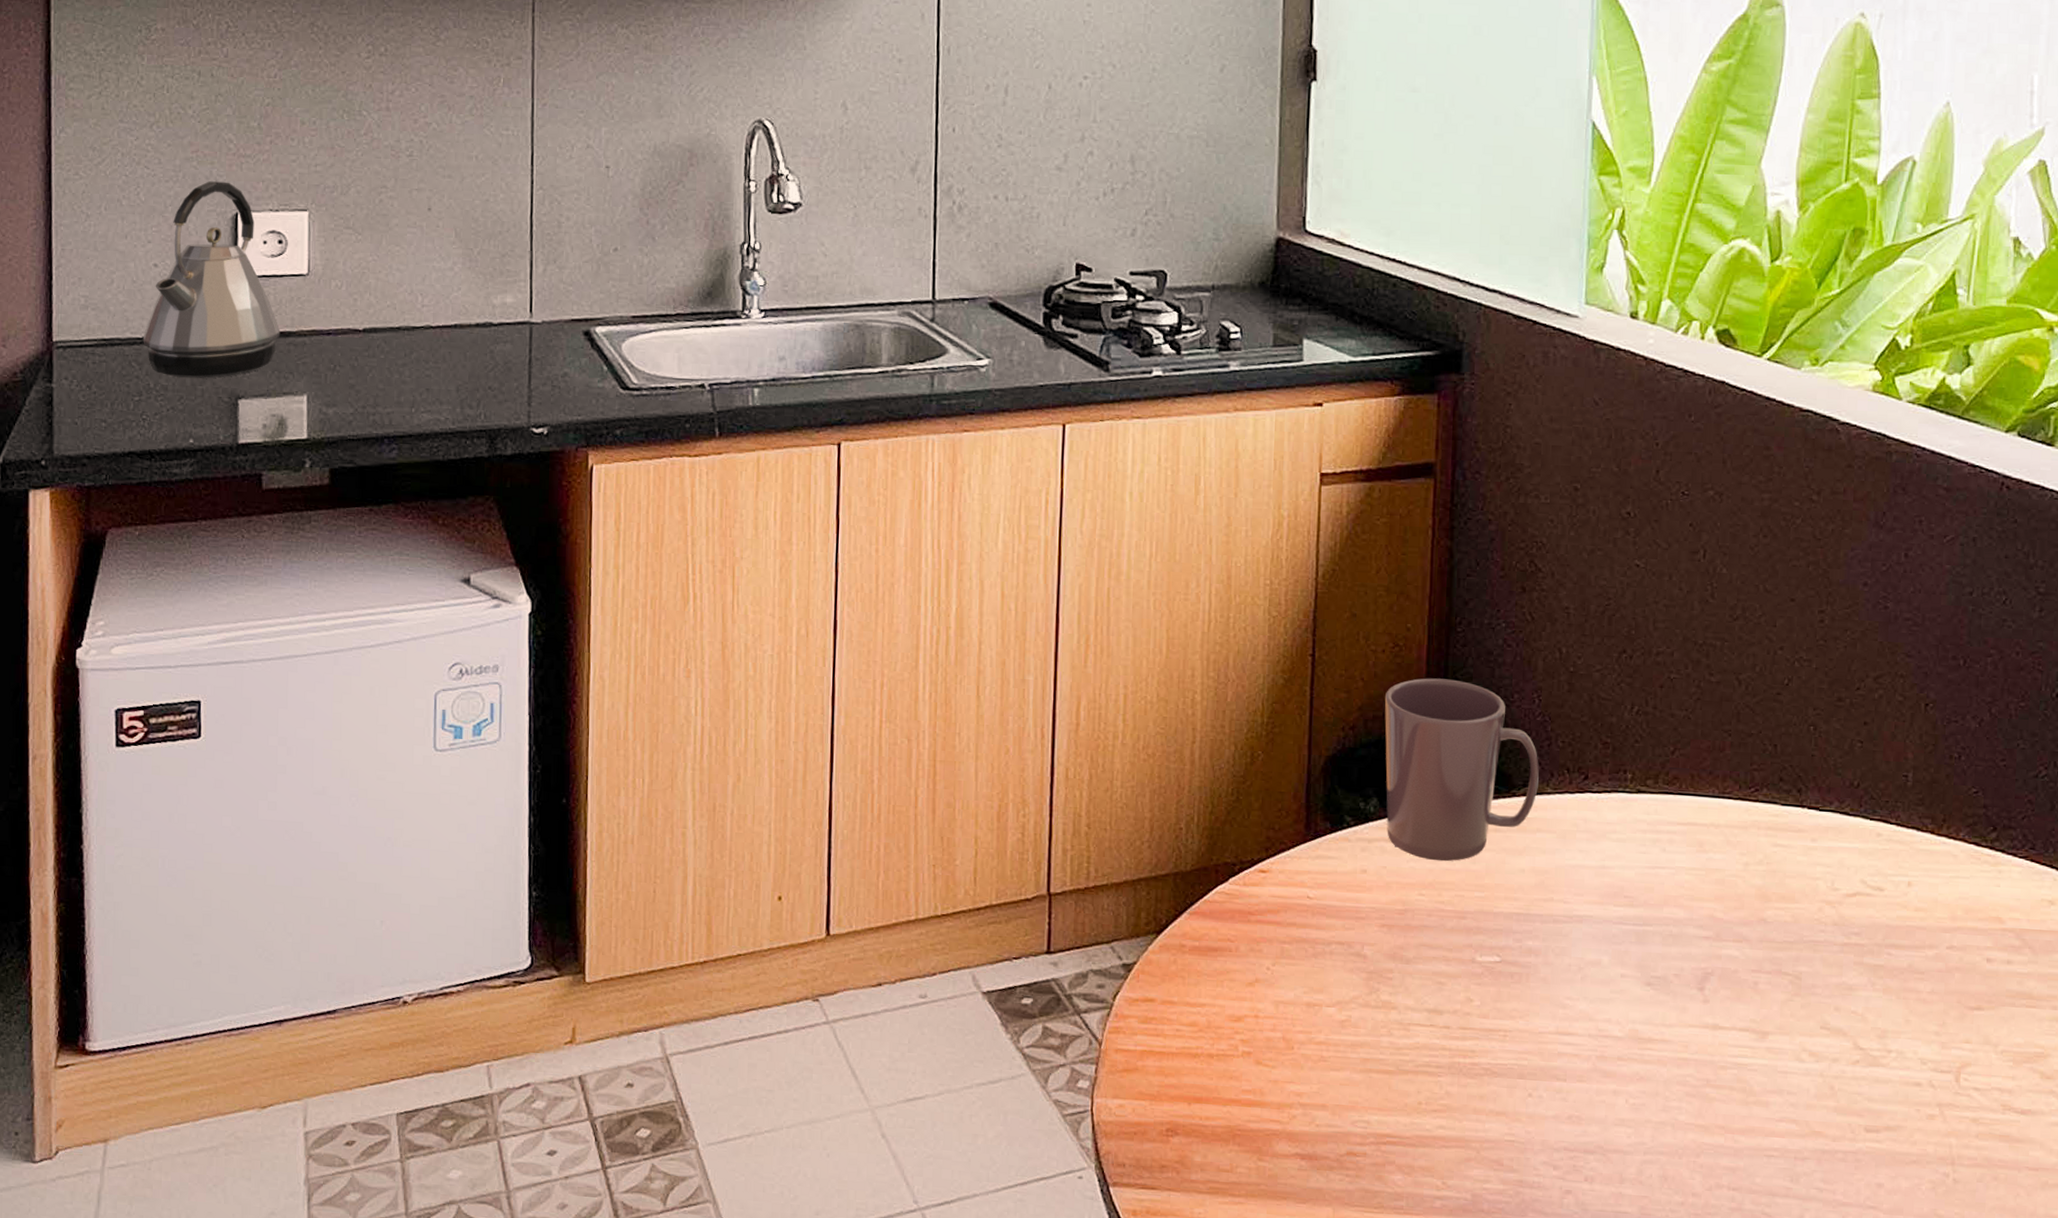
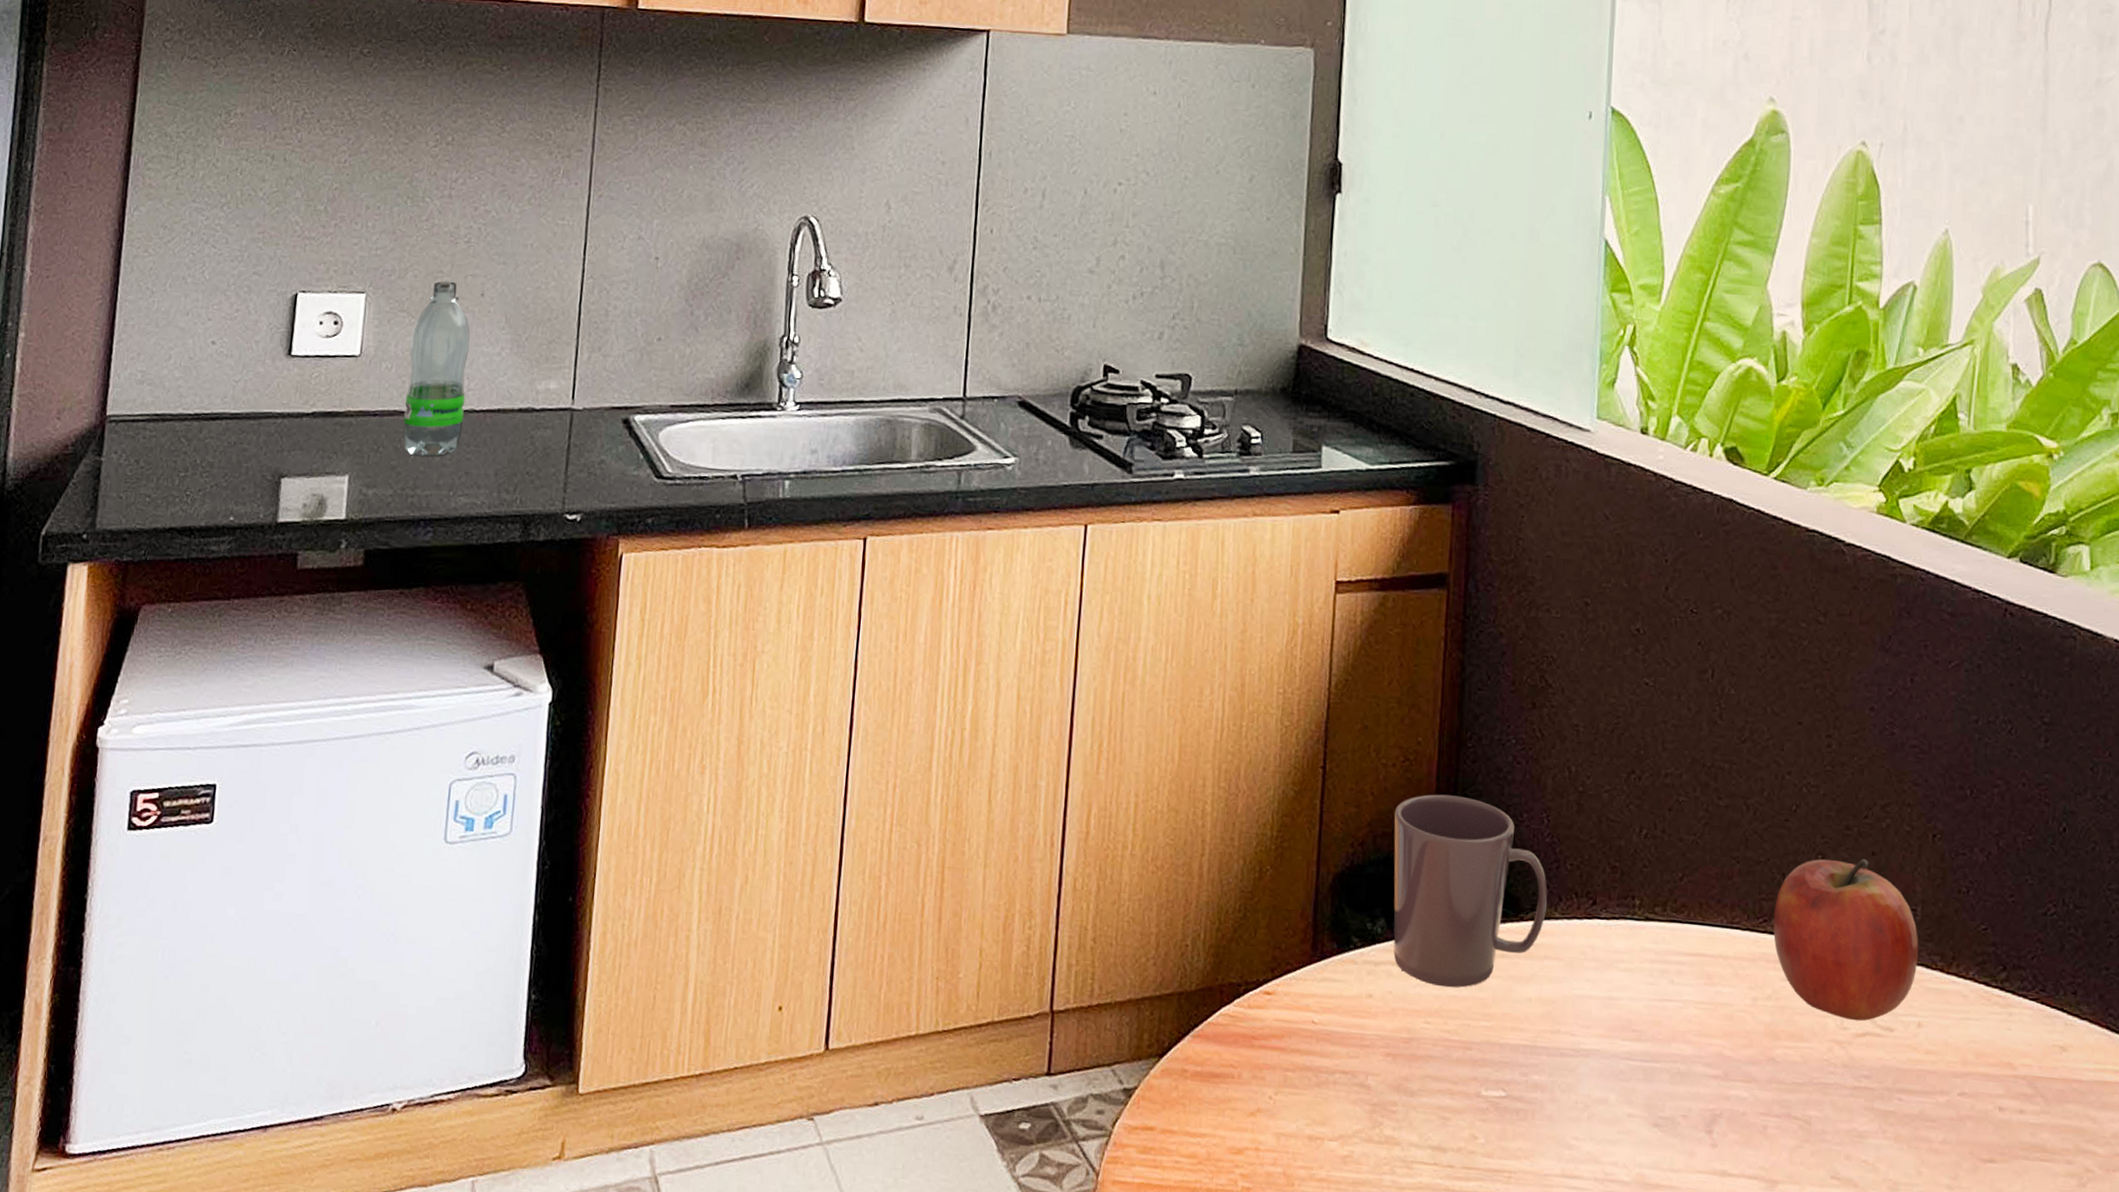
kettle: present [143,181,281,379] -> none [193,261,329,457]
bottle: none [358,196,420,375] -> present [403,281,471,457]
fruit: none [1765,728,1910,882] -> present [1773,858,1919,1021]

